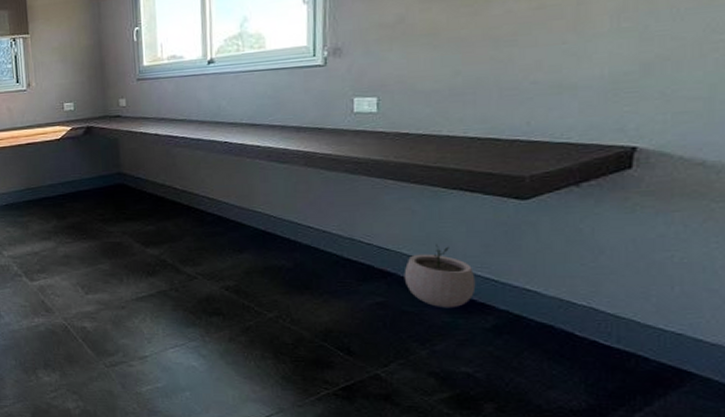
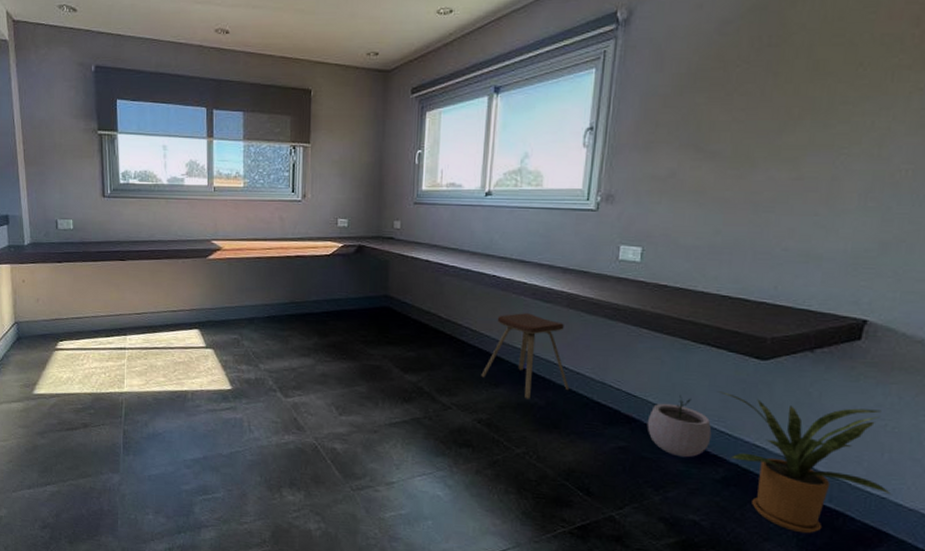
music stool: none [223,176,317,262] -> present [481,313,570,399]
house plant: none [476,236,691,379] -> present [717,391,894,534]

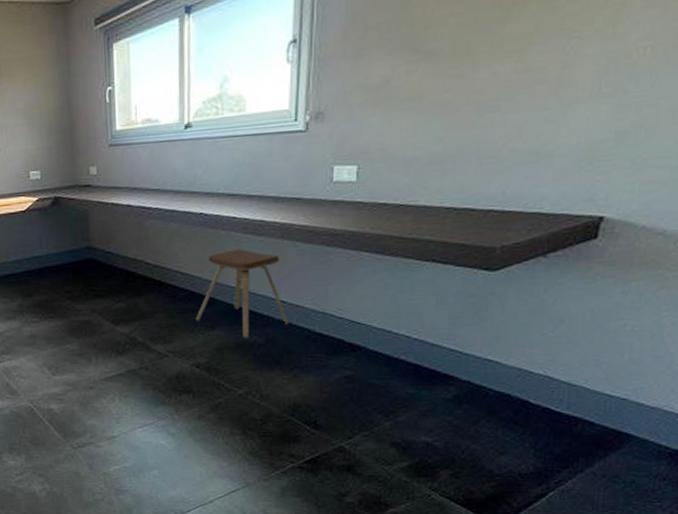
plant pot: present [647,394,712,458] -> none [373,316,441,380]
house plant: present [717,391,894,534] -> none [445,308,635,443]

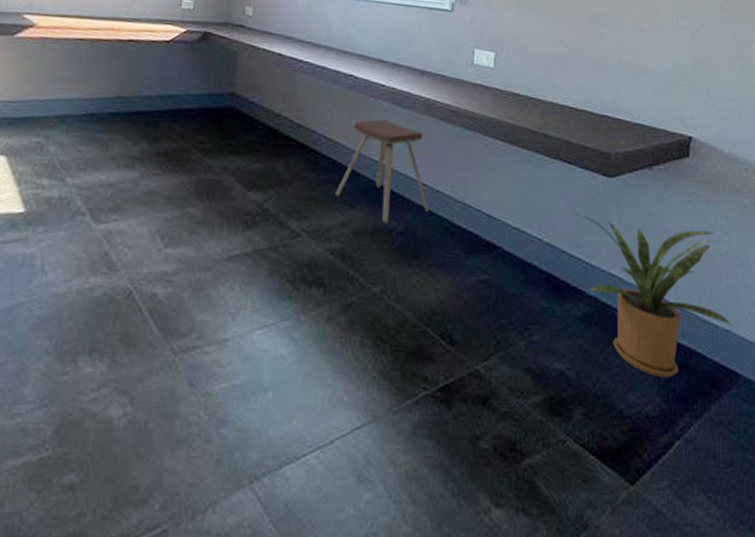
house plant: none [445,308,635,443] -> present [572,212,735,379]

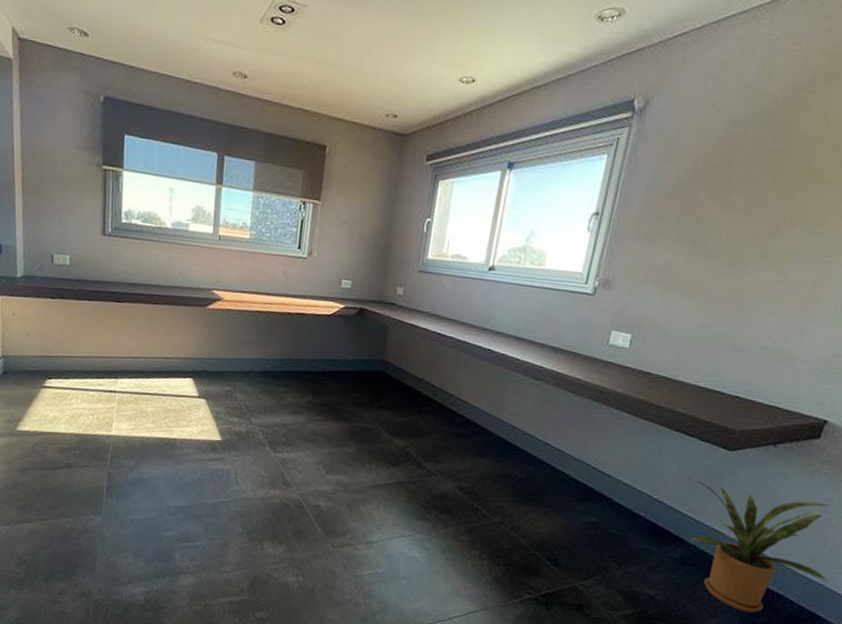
music stool: present [335,119,430,223] -> none [467,388,551,472]

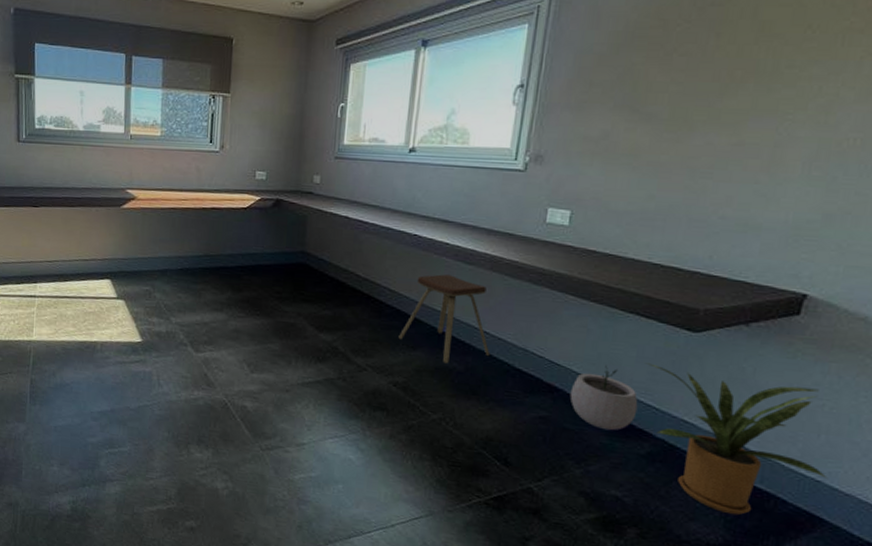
music stool: none [467,388,551,472] -> present [398,274,490,364]
plant pot: none [617,477,676,537] -> present [570,365,638,431]

